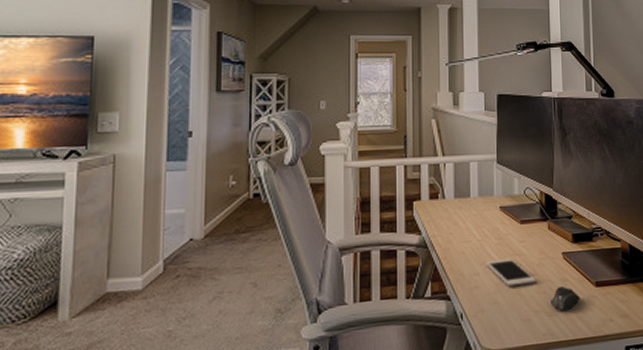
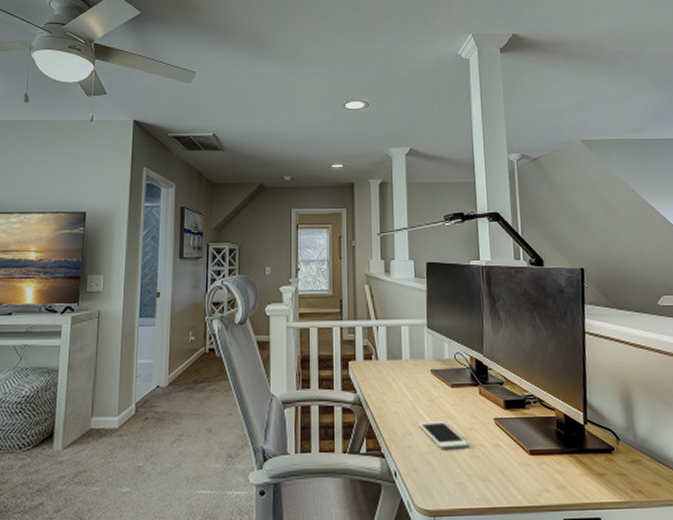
computer mouse: present [550,286,580,311] -> none [483,452,514,477]

